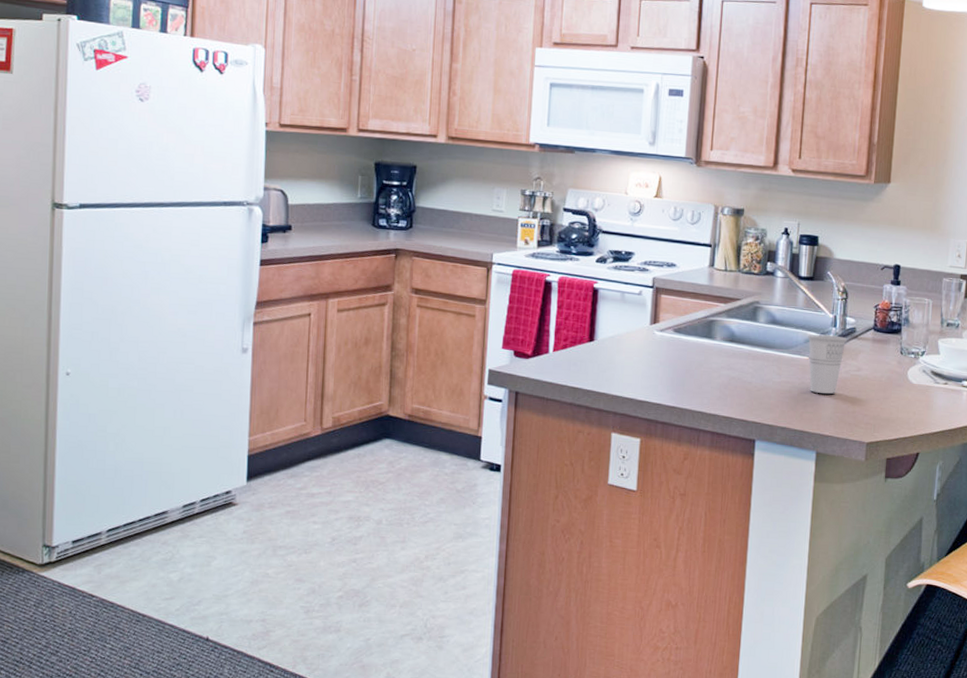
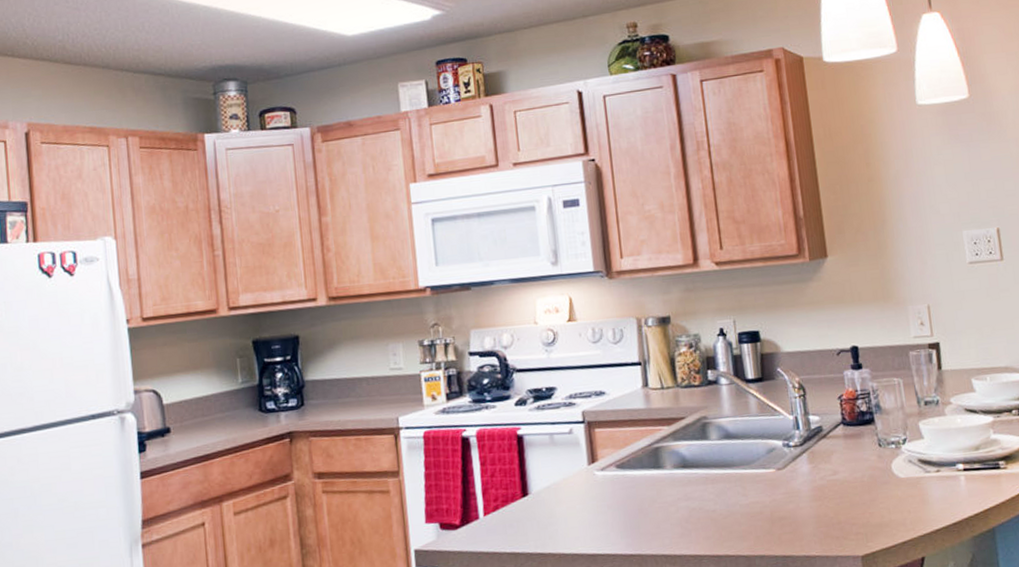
cup: present [807,334,848,394] -> none [768,439,816,509]

